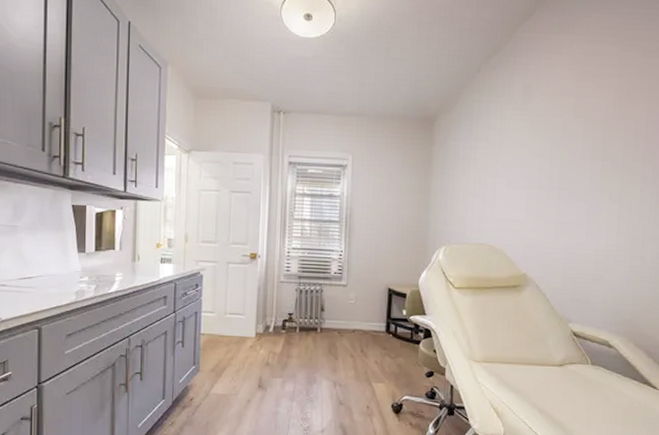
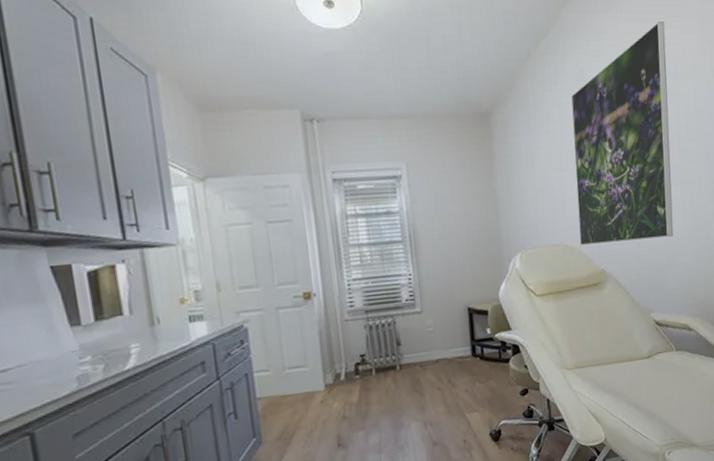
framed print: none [504,44,623,253] -> present [571,22,674,246]

